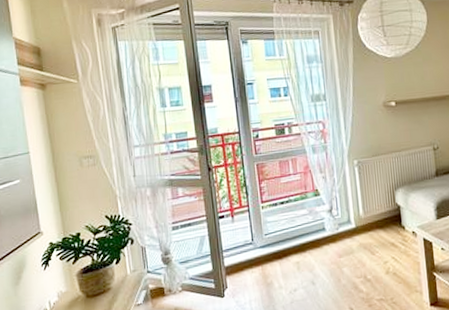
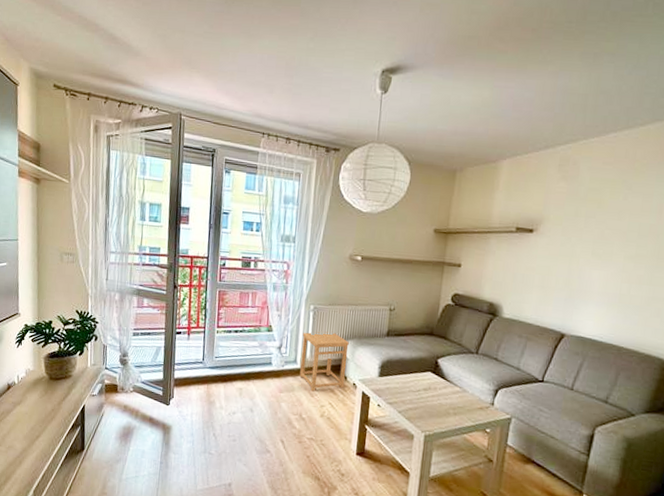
side table: none [351,182,404,249] -> present [299,331,349,392]

